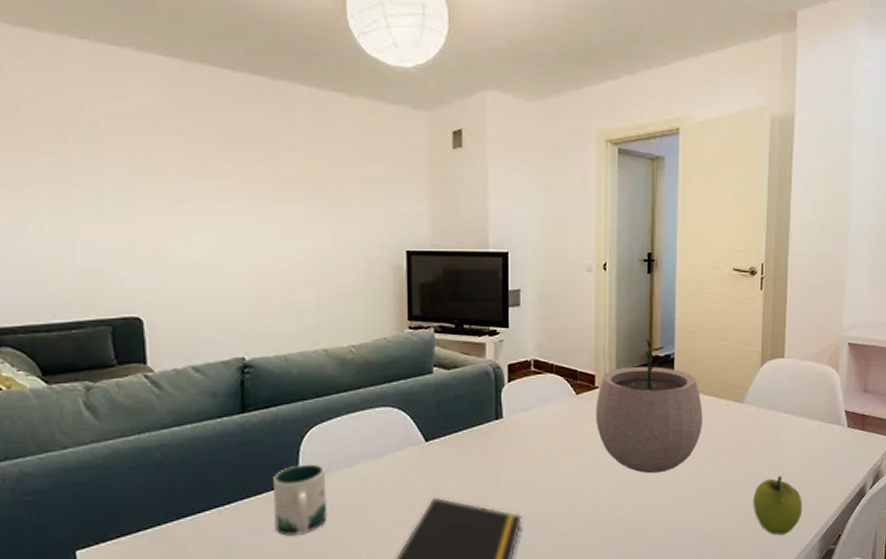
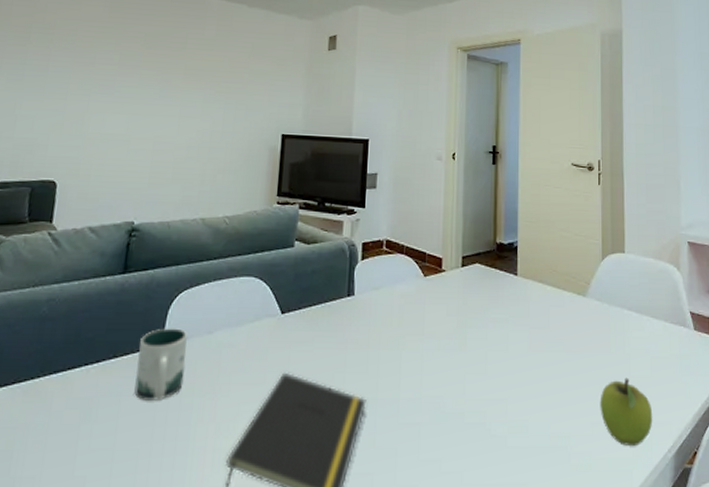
plant pot: present [595,339,703,474] -> none [441,226,546,365]

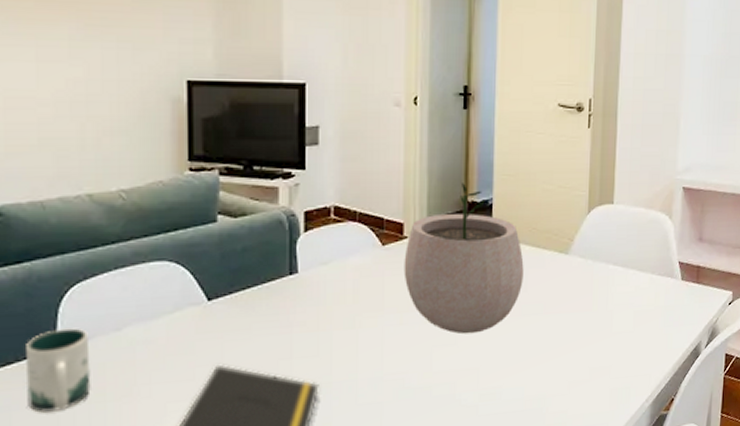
plant pot: none [441,226,546,365] -> present [404,183,524,334]
fruit: present [600,377,653,447] -> none [578,334,633,401]

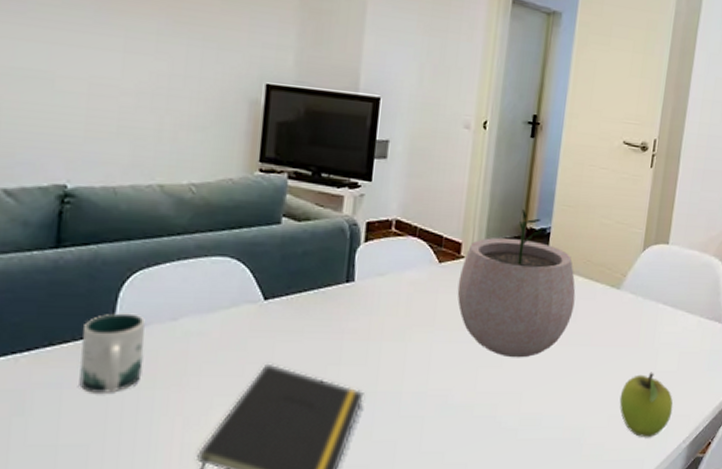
fruit: none [578,334,633,401] -> present [619,372,674,438]

